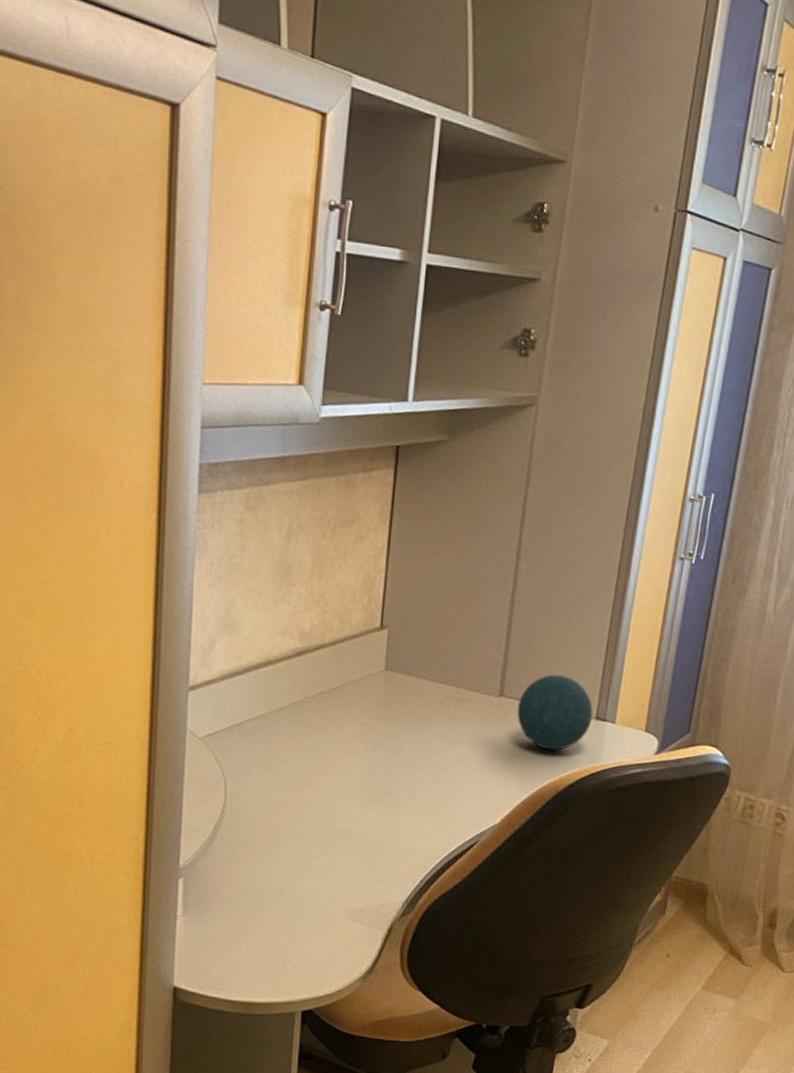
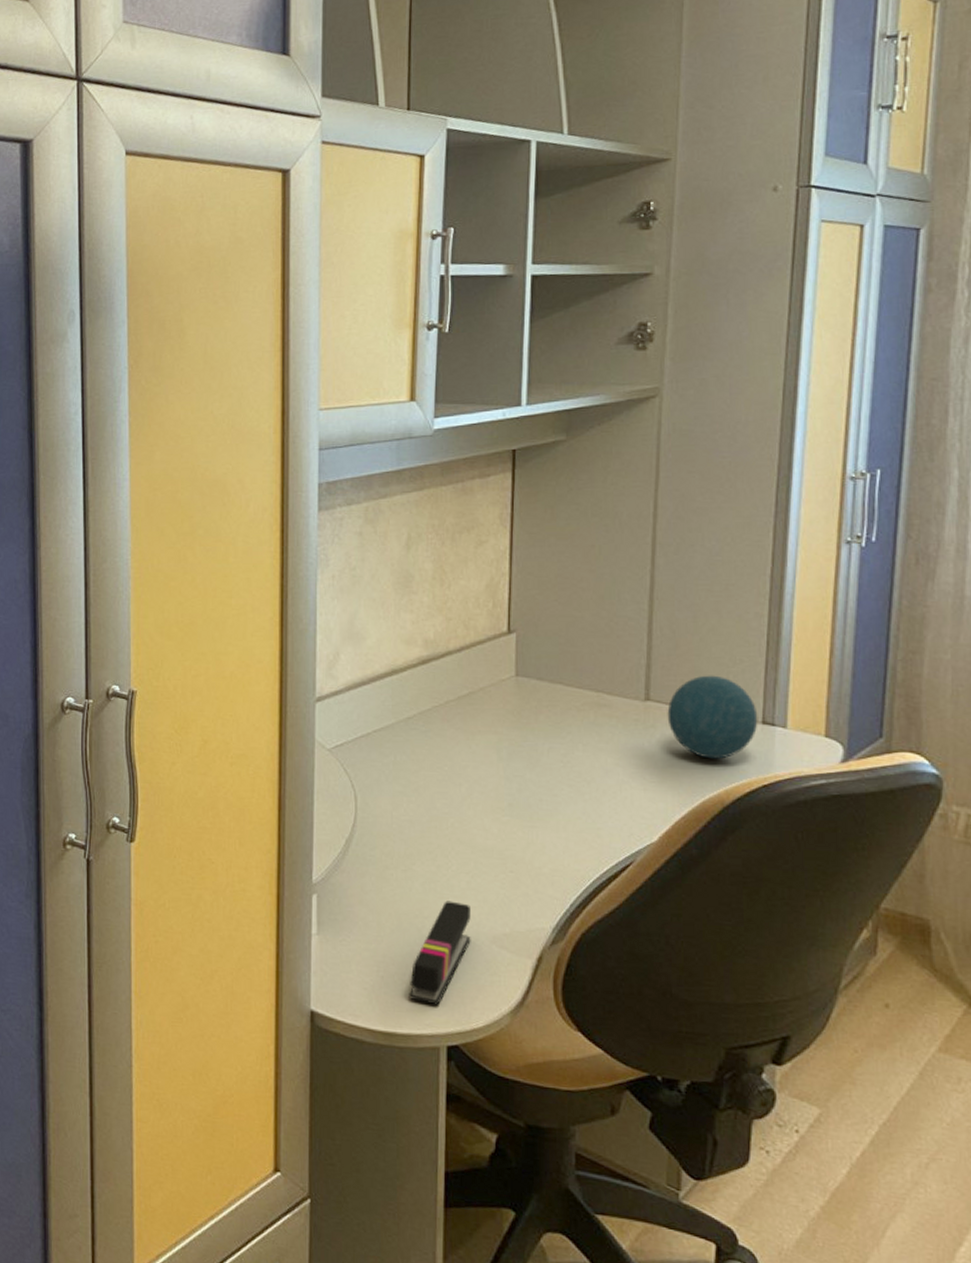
stapler: none [268,880,330,975] -> present [409,901,471,1005]

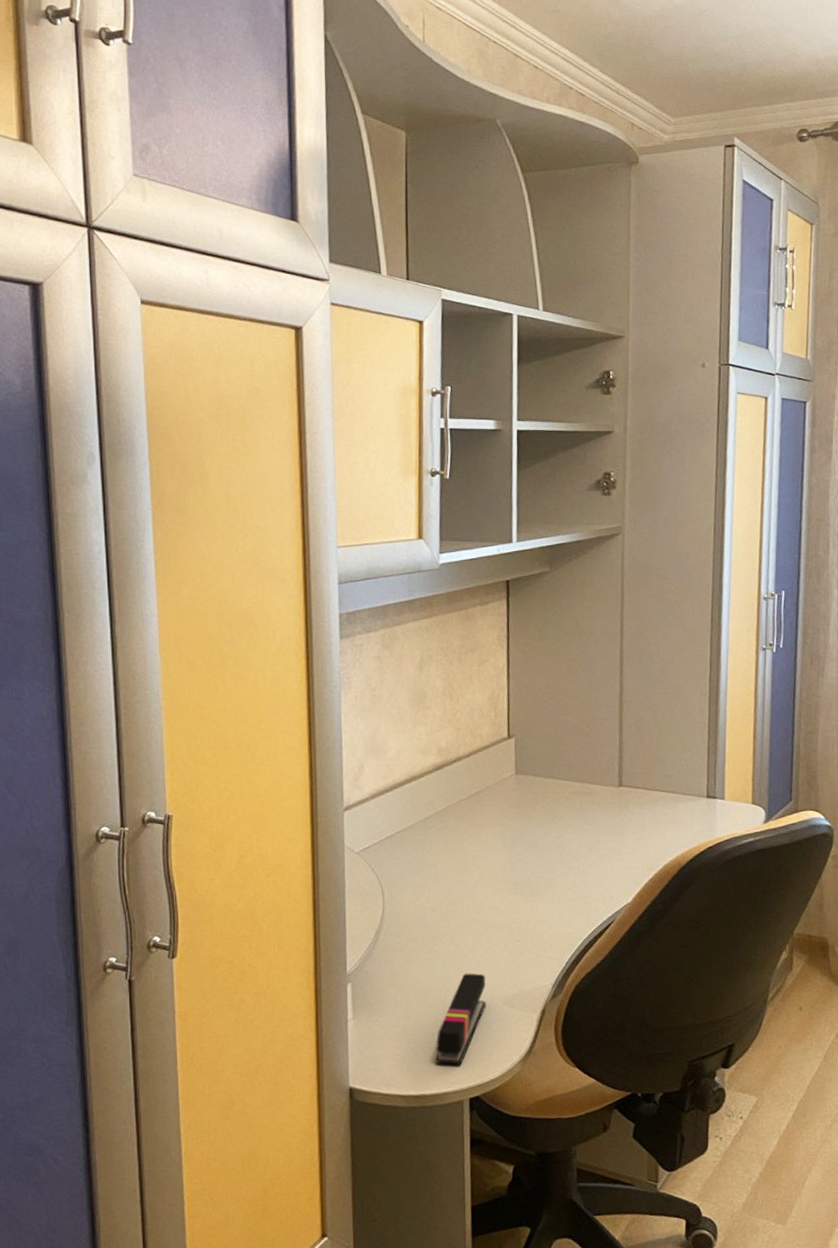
decorative orb: present [667,675,758,759] -> none [636,761,704,830]

